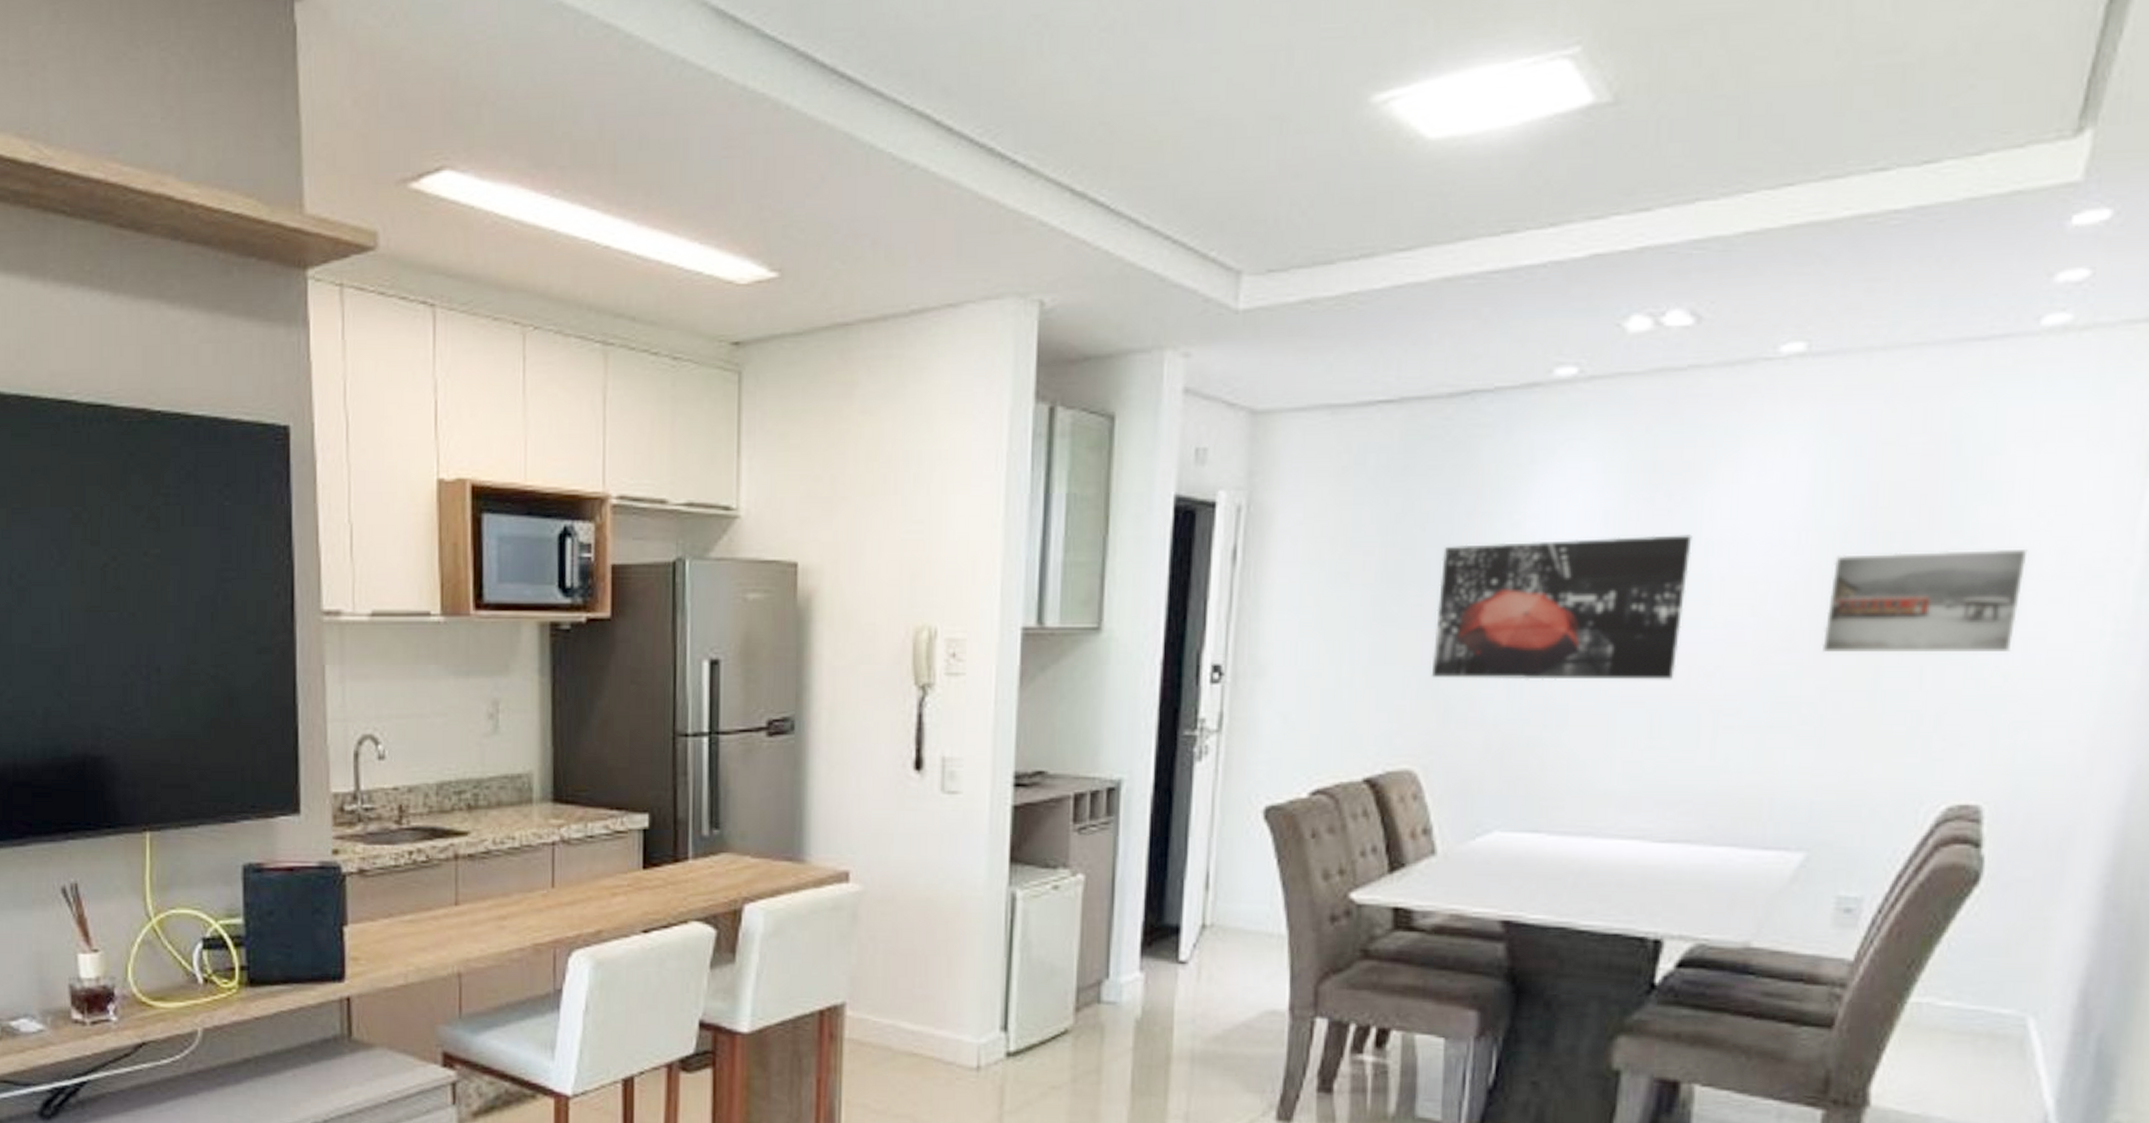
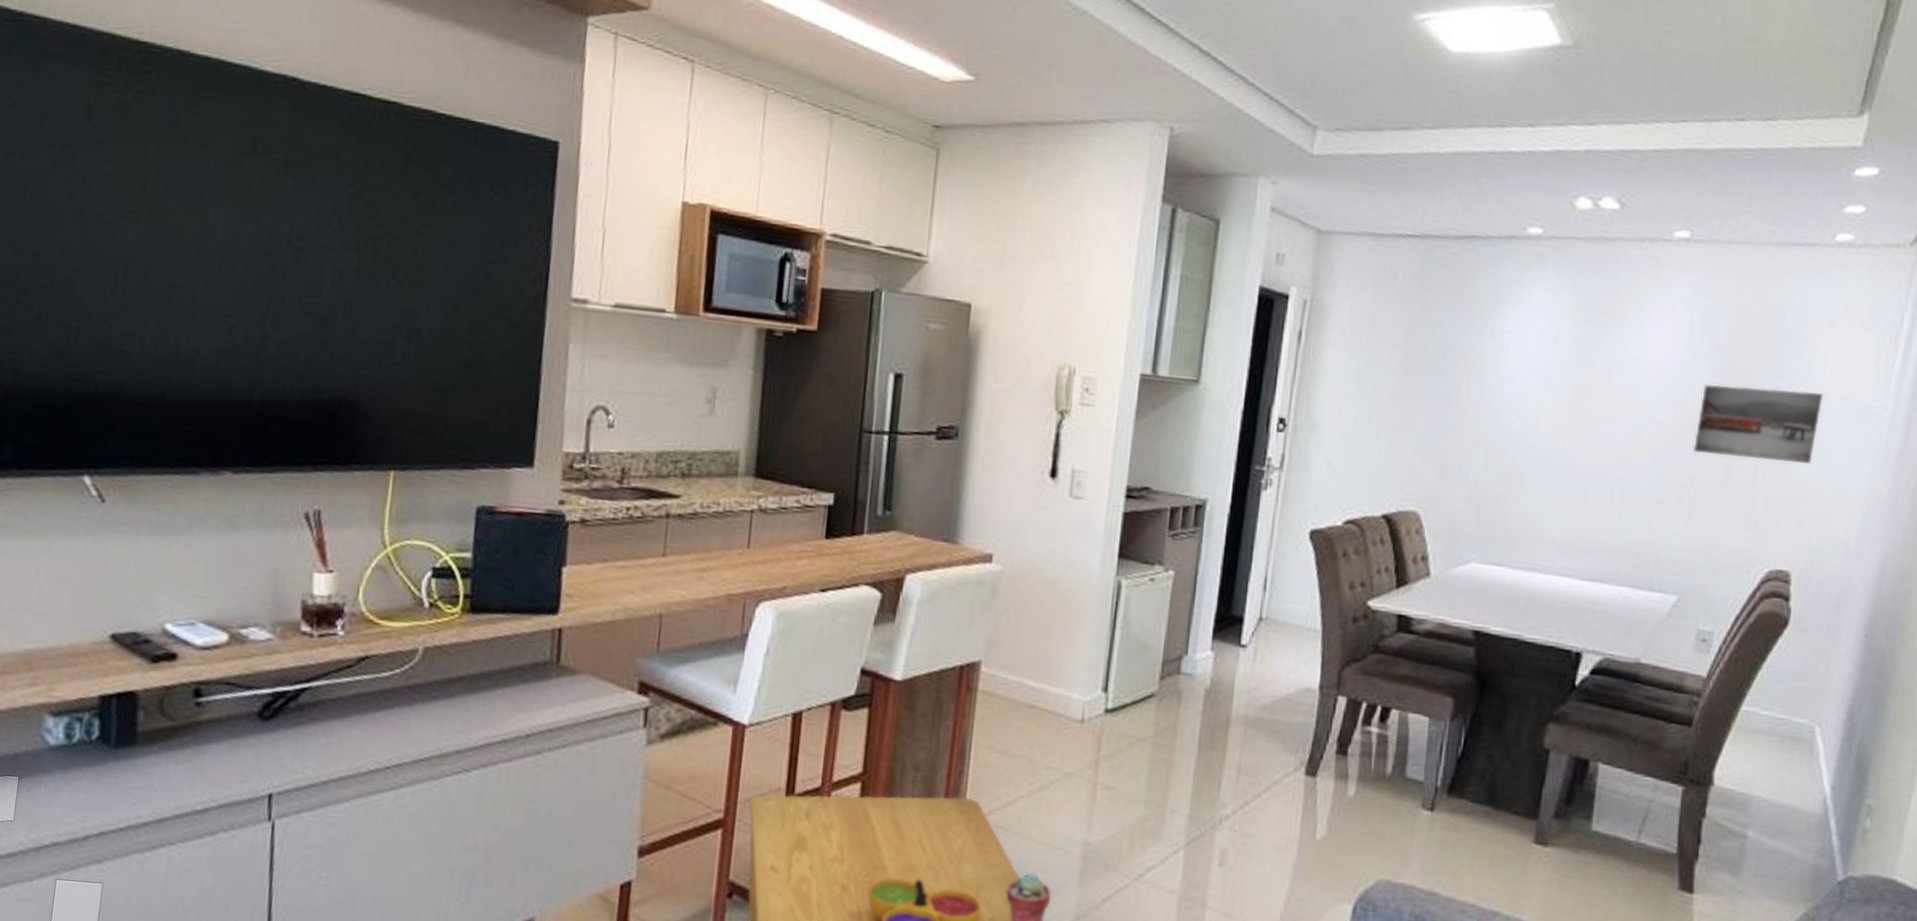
wall art: present [1431,534,1692,680] -> none [1433,347,1613,462]

